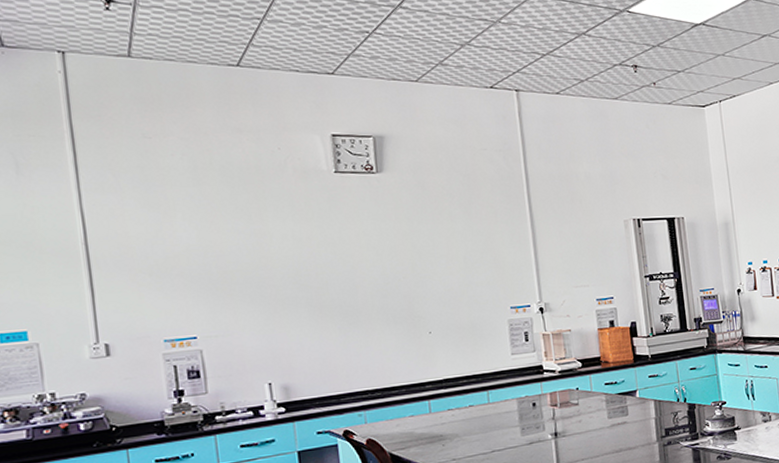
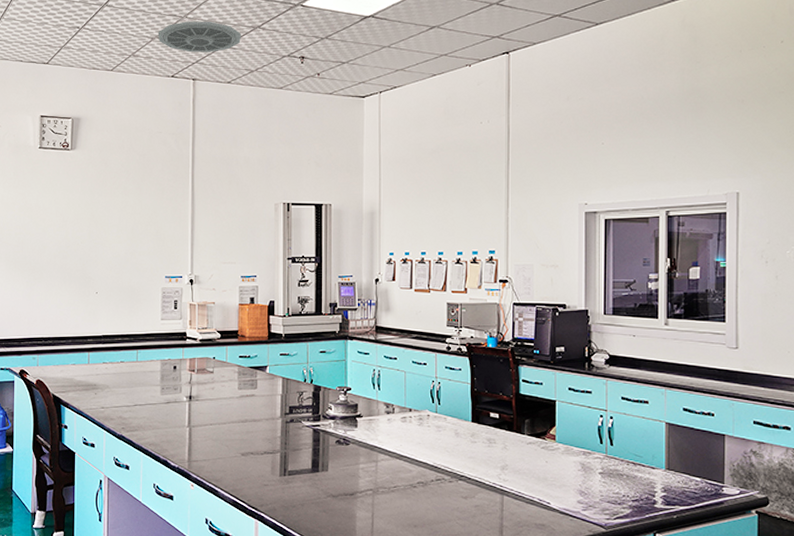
ceiling vent: none [467,26,566,61] -> present [157,21,241,53]

